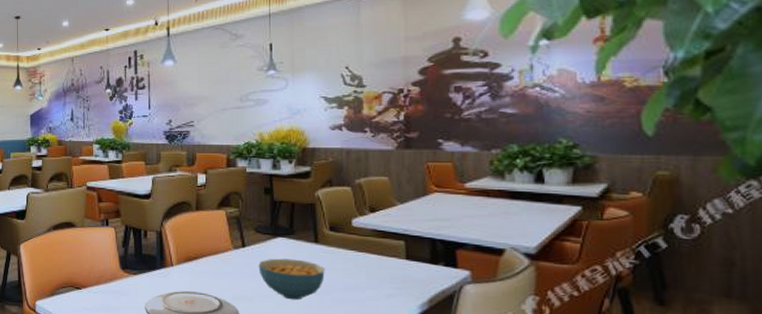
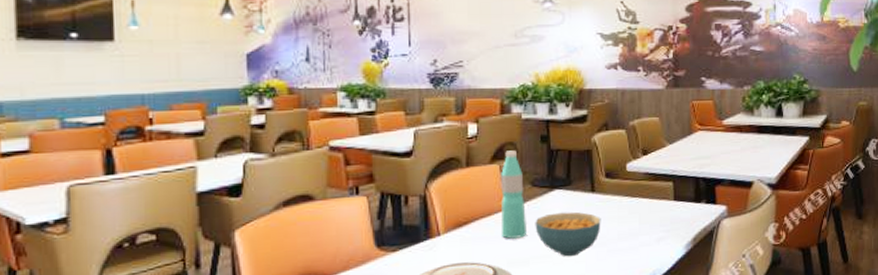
water bottle: none [226,199,252,277] -> present [500,150,528,239]

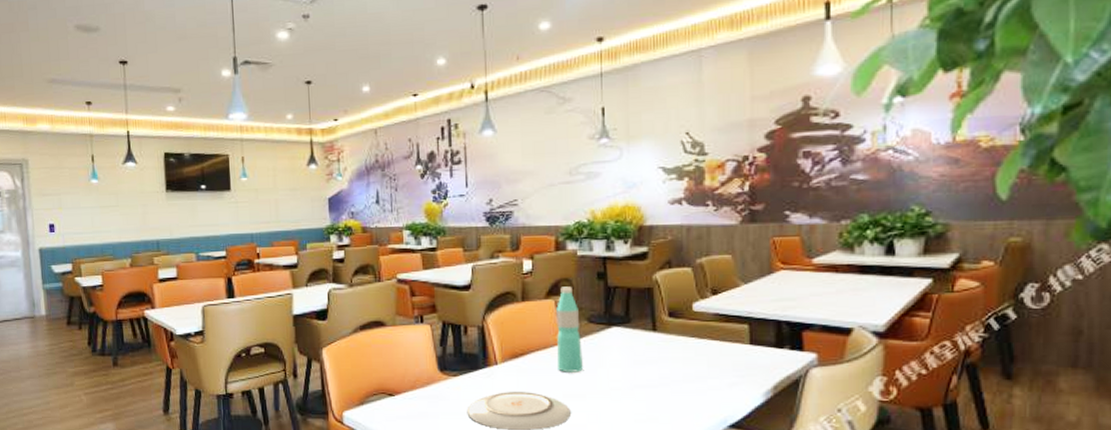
cereal bowl: present [535,212,601,257] -> none [591,350,664,395]

